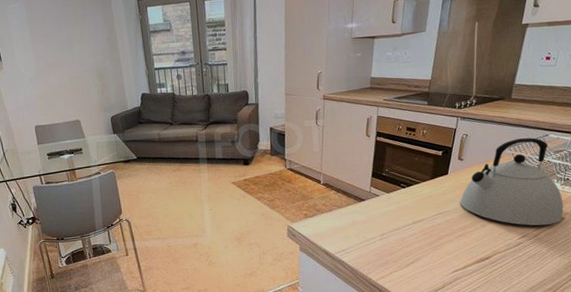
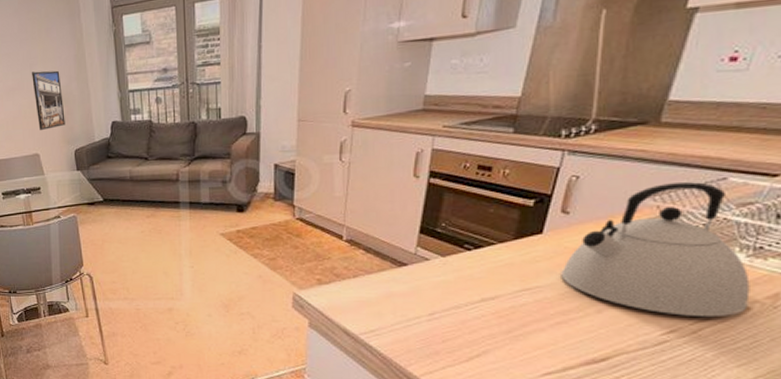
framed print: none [70,50,102,100] -> present [32,70,65,130]

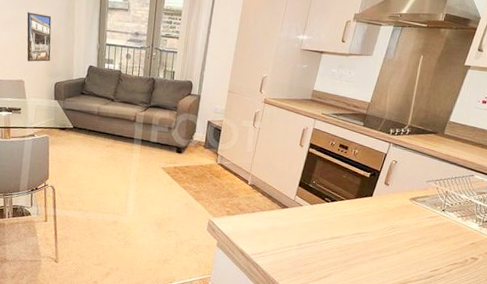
kettle: present [561,182,750,318] -> none [380,173,479,263]

